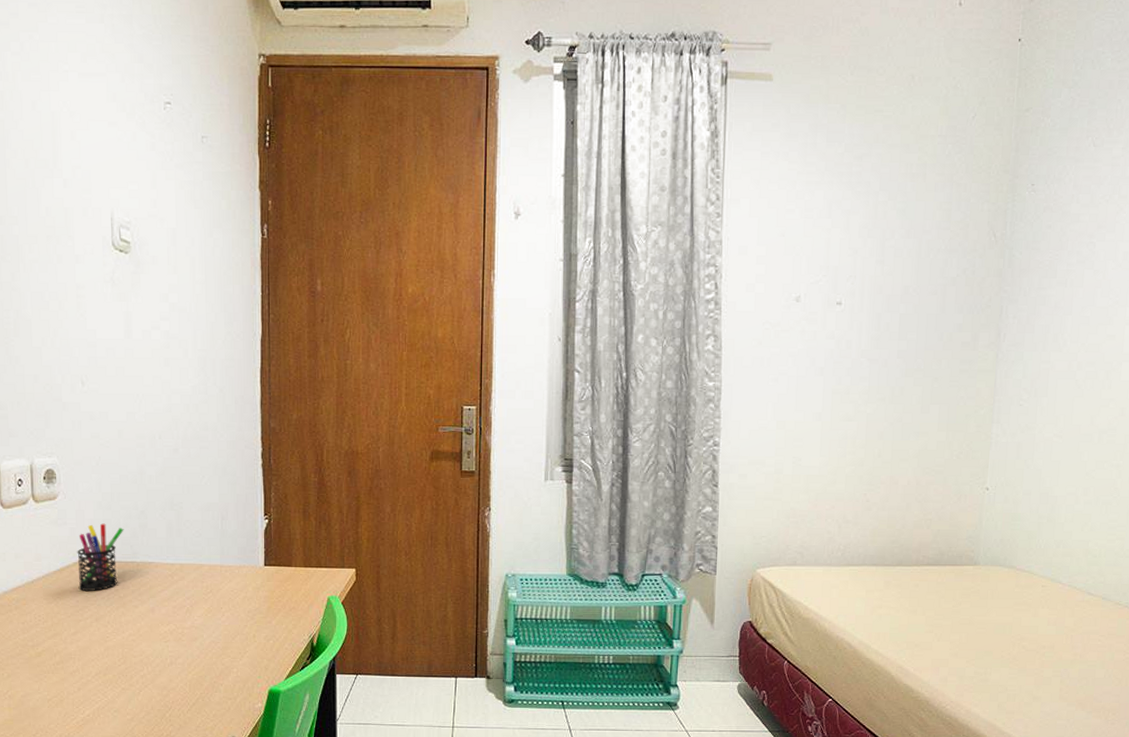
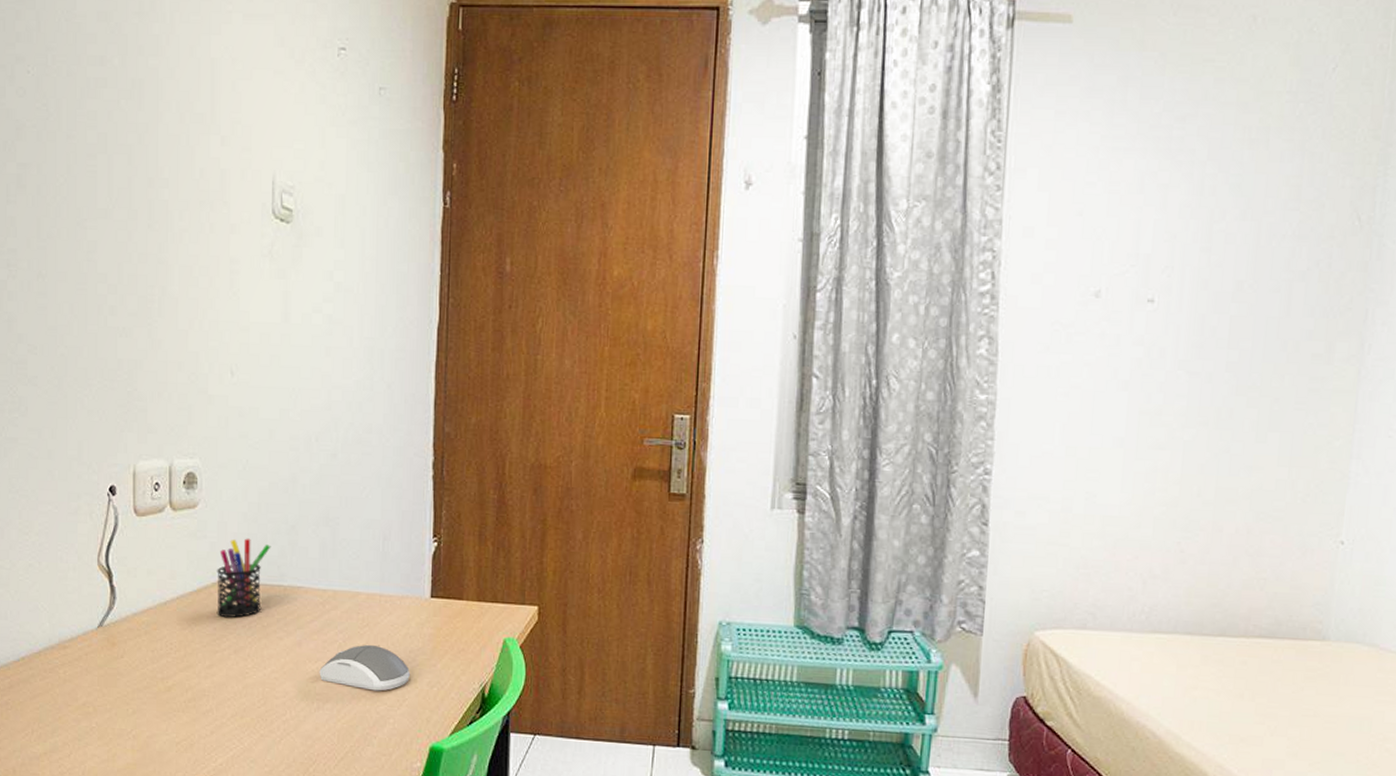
computer mouse: none [171,607,249,646] -> present [319,644,410,691]

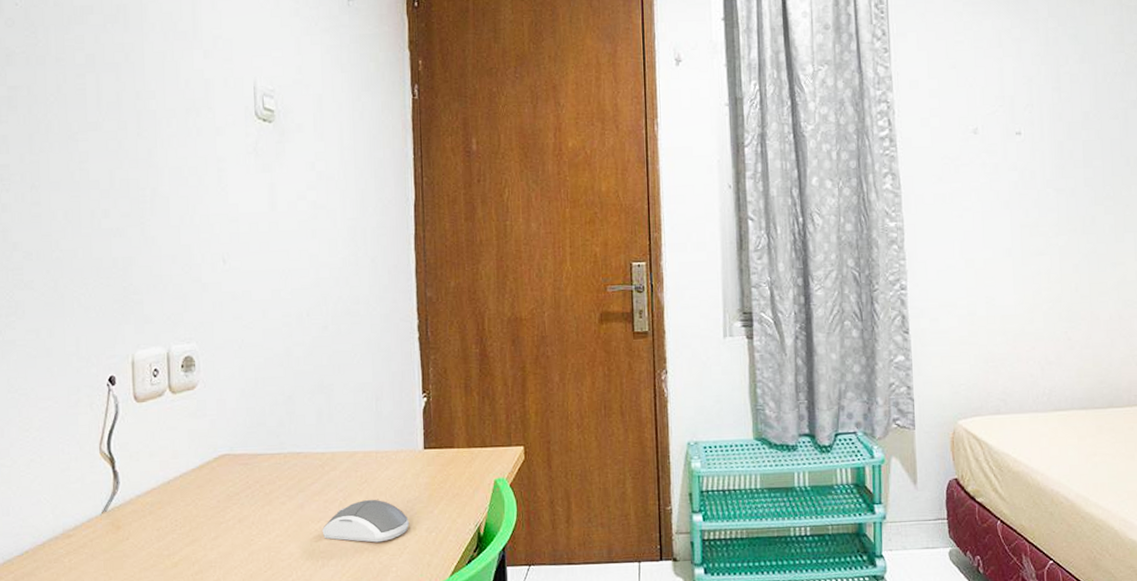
pen holder: present [216,538,271,618] -> none [218,412,270,489]

